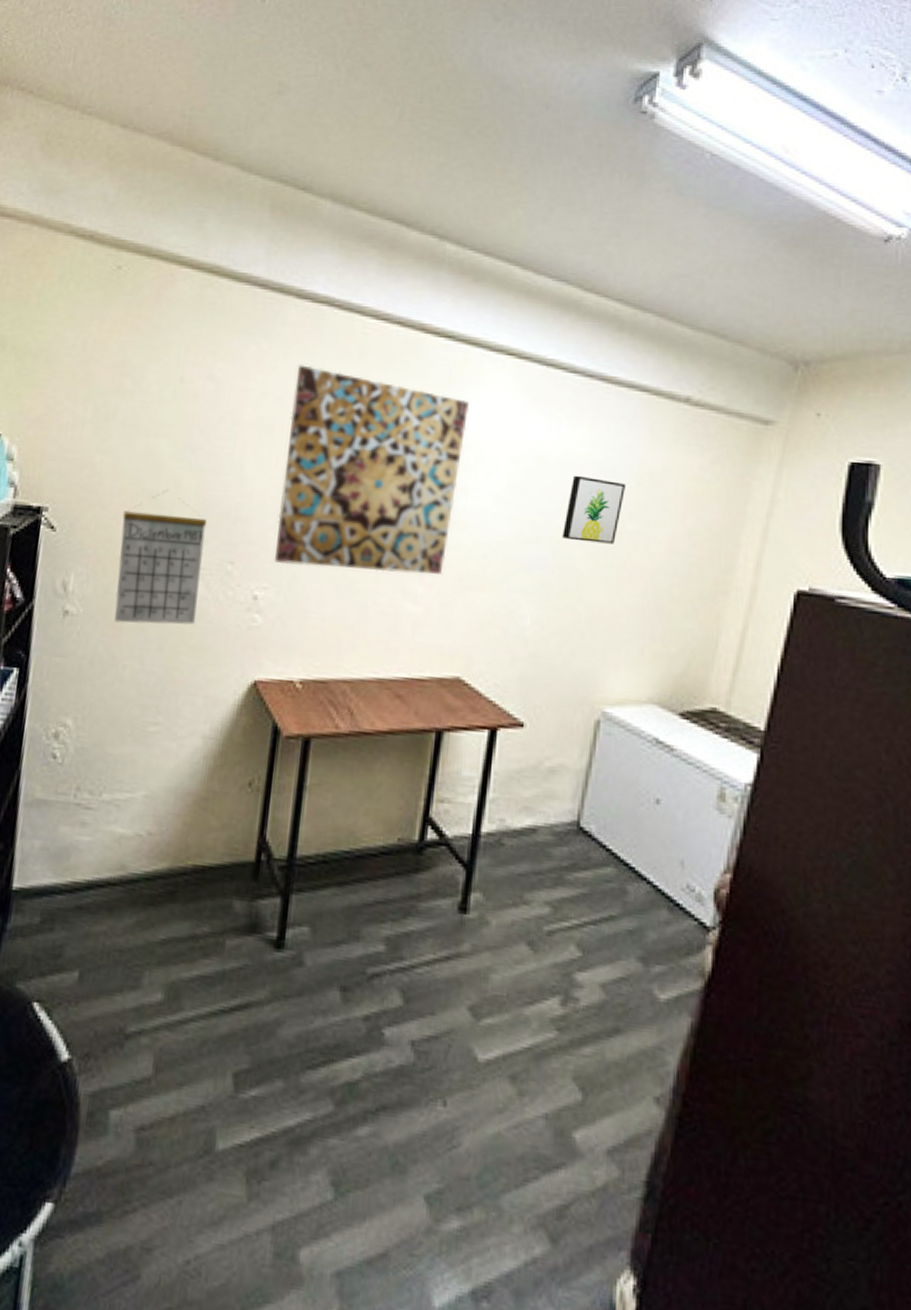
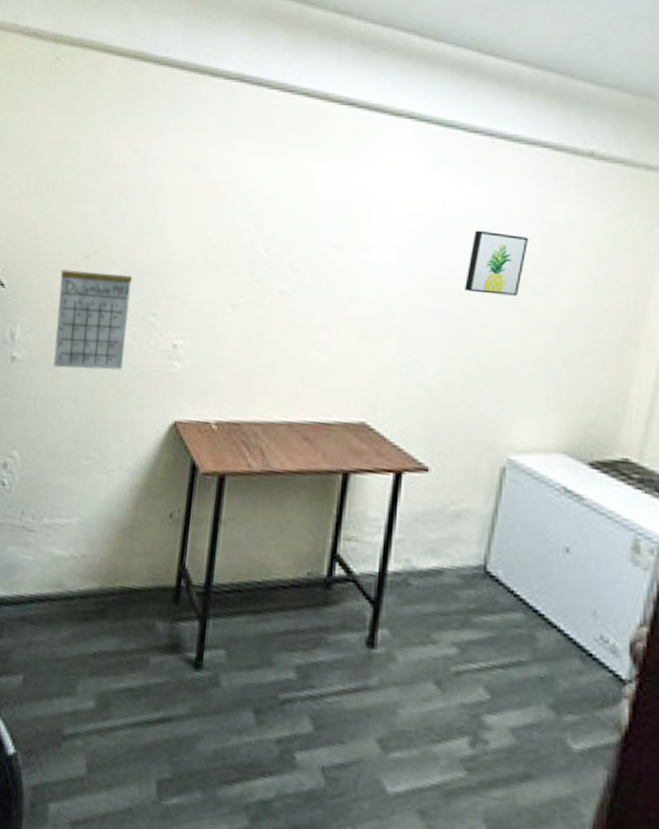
wall art: present [273,364,470,575] -> none [191,136,372,326]

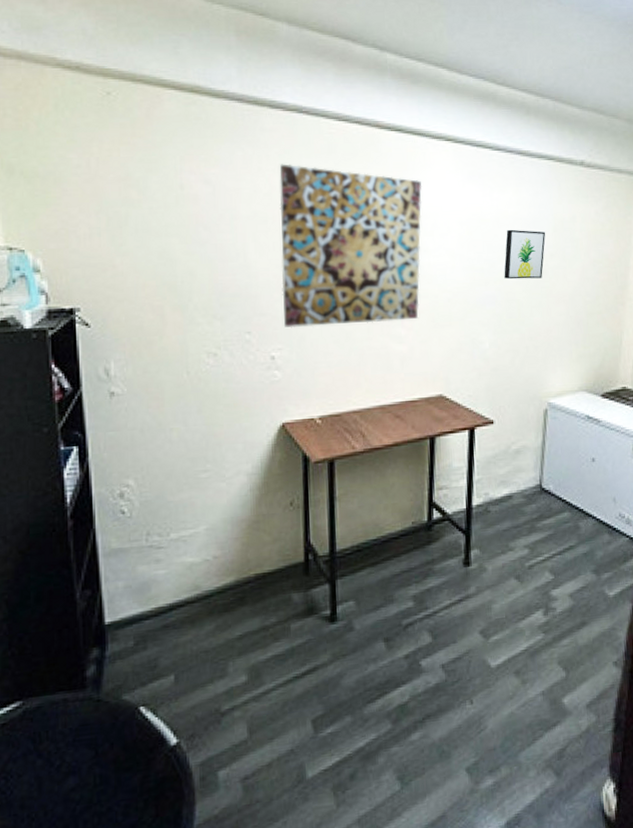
calendar: present [53,250,133,370] -> none [148,279,226,395]
wall art: none [191,136,372,326] -> present [279,164,423,328]

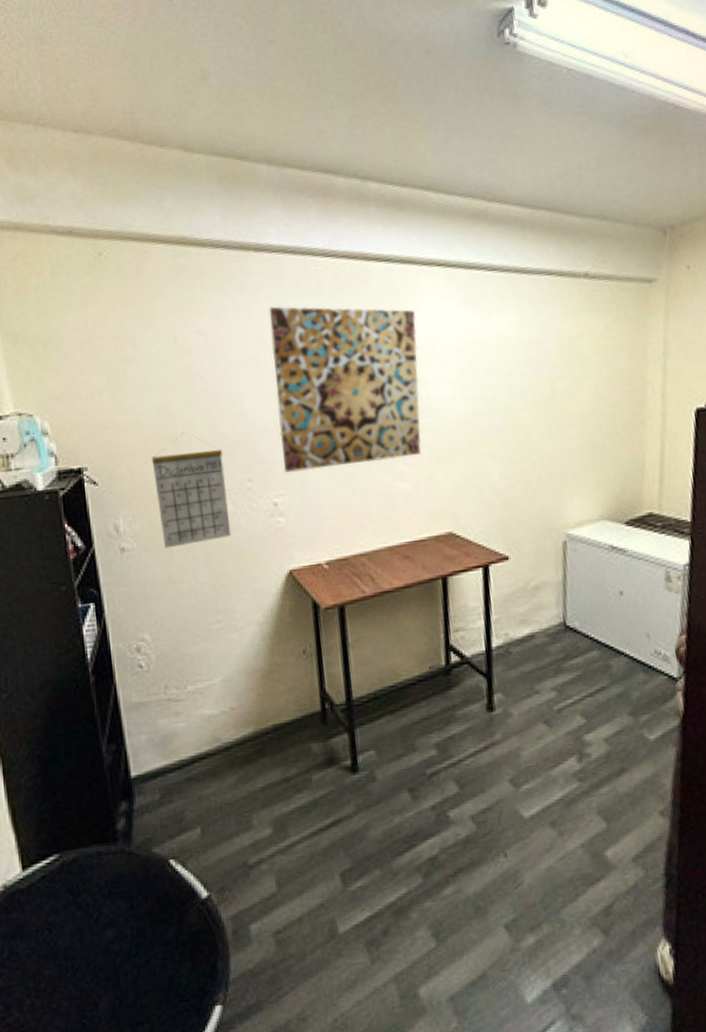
calendar: none [148,279,226,395] -> present [151,431,232,549]
wall art: present [504,229,546,280] -> none [508,351,552,406]

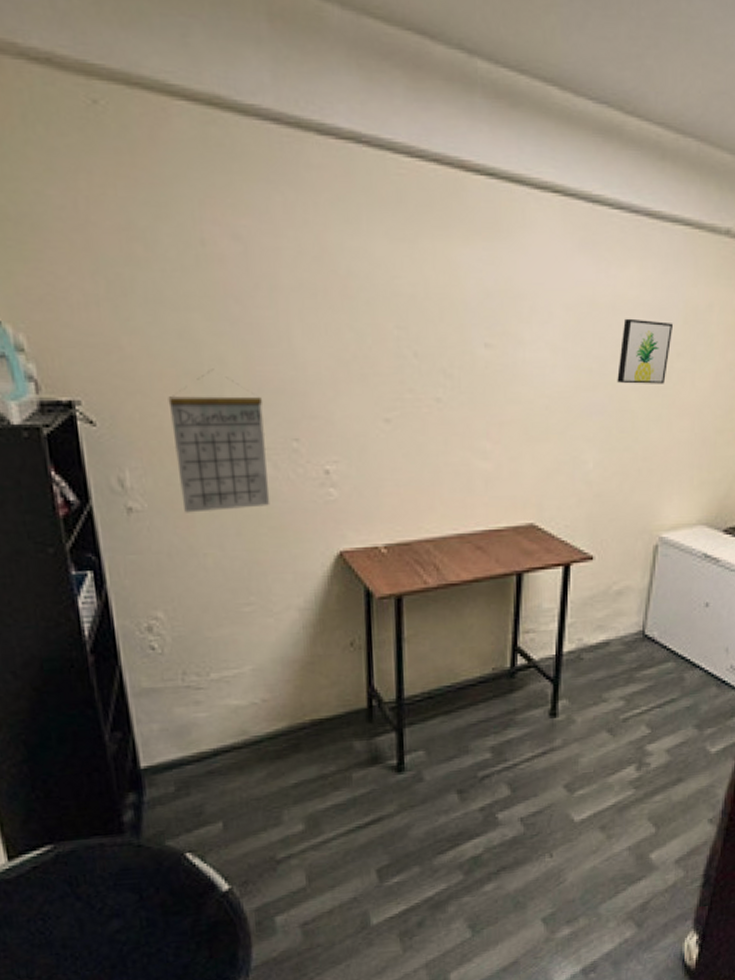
wall art: present [269,306,422,473] -> none [331,216,519,436]
wall art: none [508,351,552,406] -> present [617,318,674,384]

